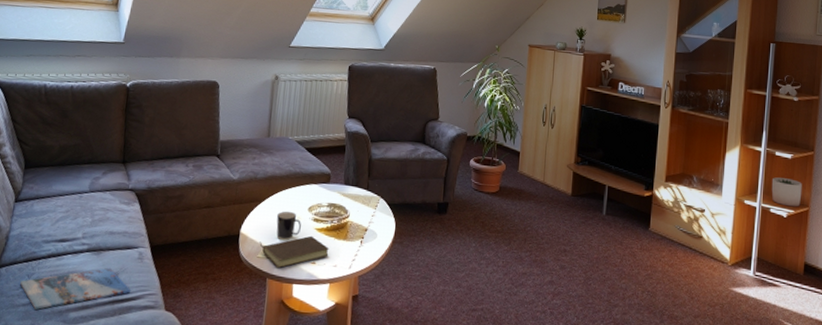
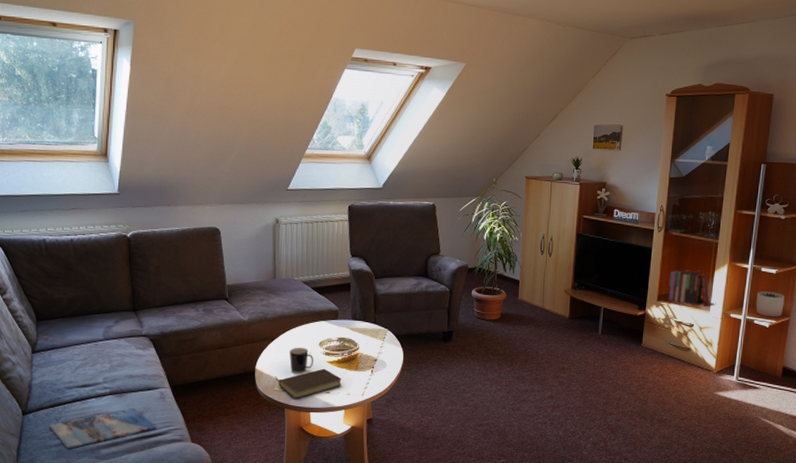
books: none [675,149,728,192] -> present [667,269,716,308]

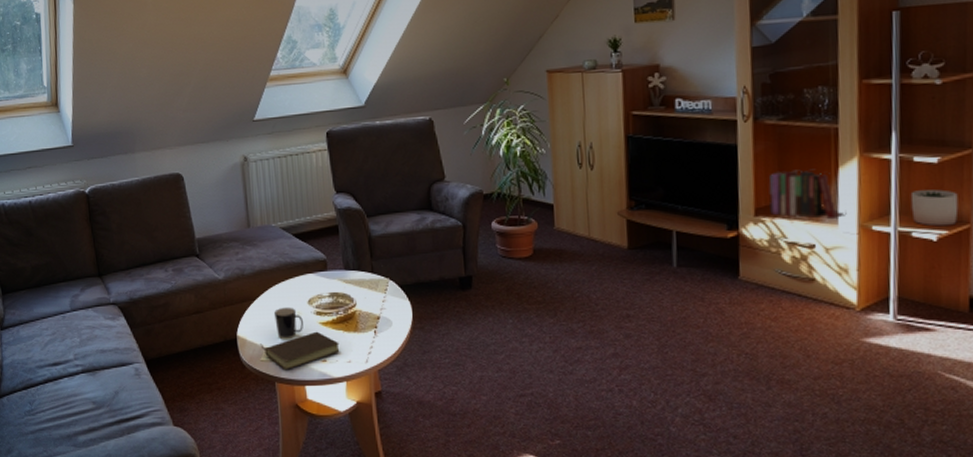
magazine: present [50,407,157,449] -> none [24,387,135,436]

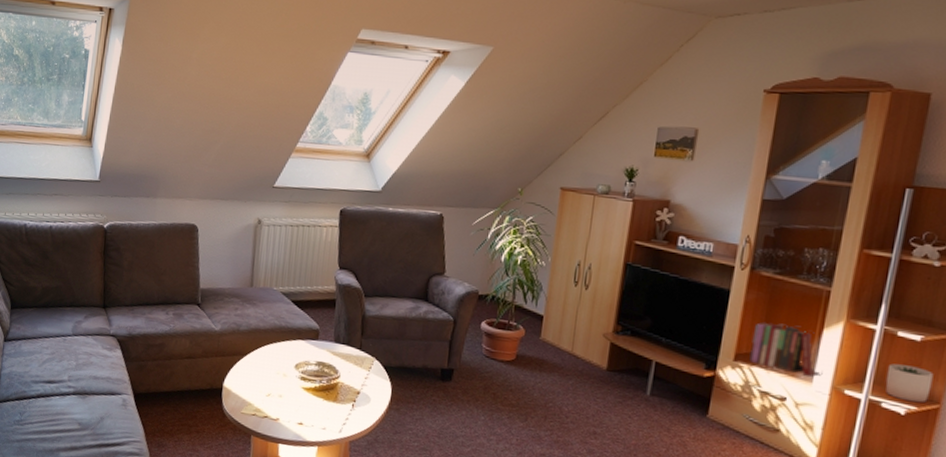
book: present [259,331,340,369] -> none [242,394,318,426]
mug: present [274,306,303,340] -> none [260,367,287,398]

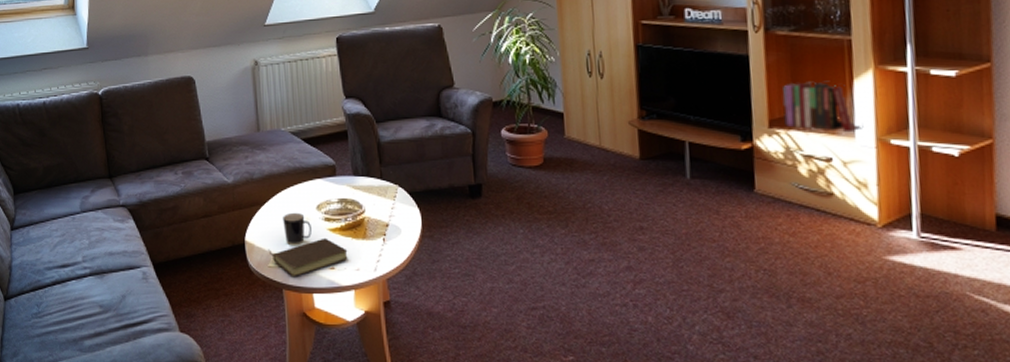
book: none [242,394,318,426] -> present [267,237,348,276]
mug: none [260,367,287,398] -> present [283,212,312,246]
planter: present [885,363,934,403] -> none [928,103,980,142]

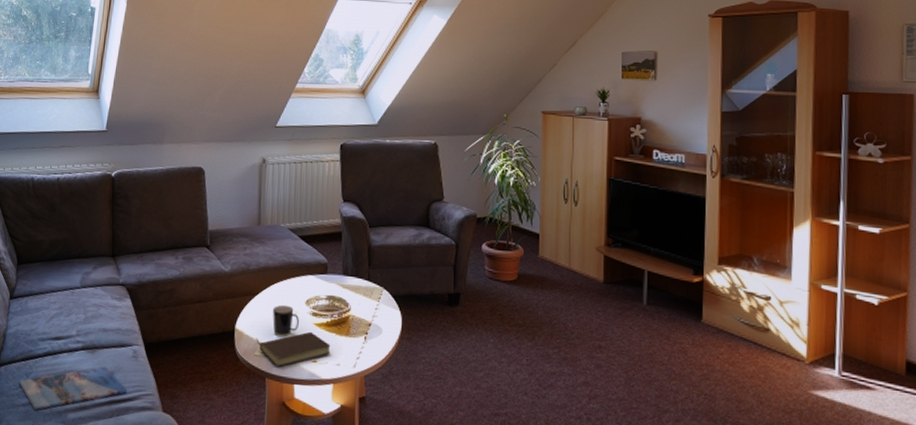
magazine: none [31,290,142,340] -> present [19,366,128,410]
books: present [782,81,864,133] -> none [730,225,799,276]

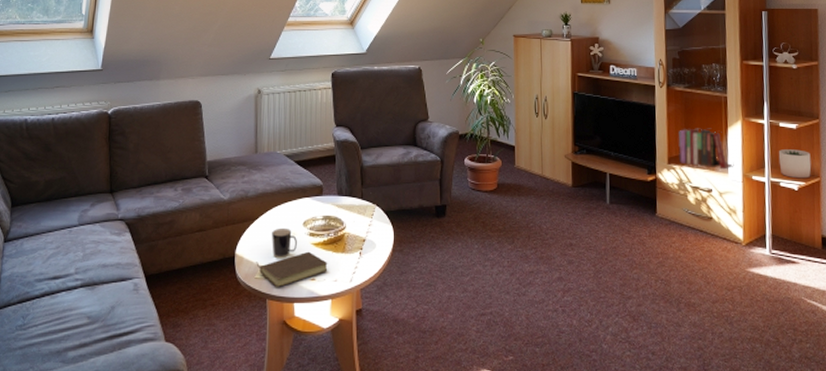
magazine: present [19,366,128,410] -> none [16,301,129,351]
books: none [730,225,799,276] -> present [678,128,734,170]
planter: none [855,256,897,293] -> present [778,149,812,179]

